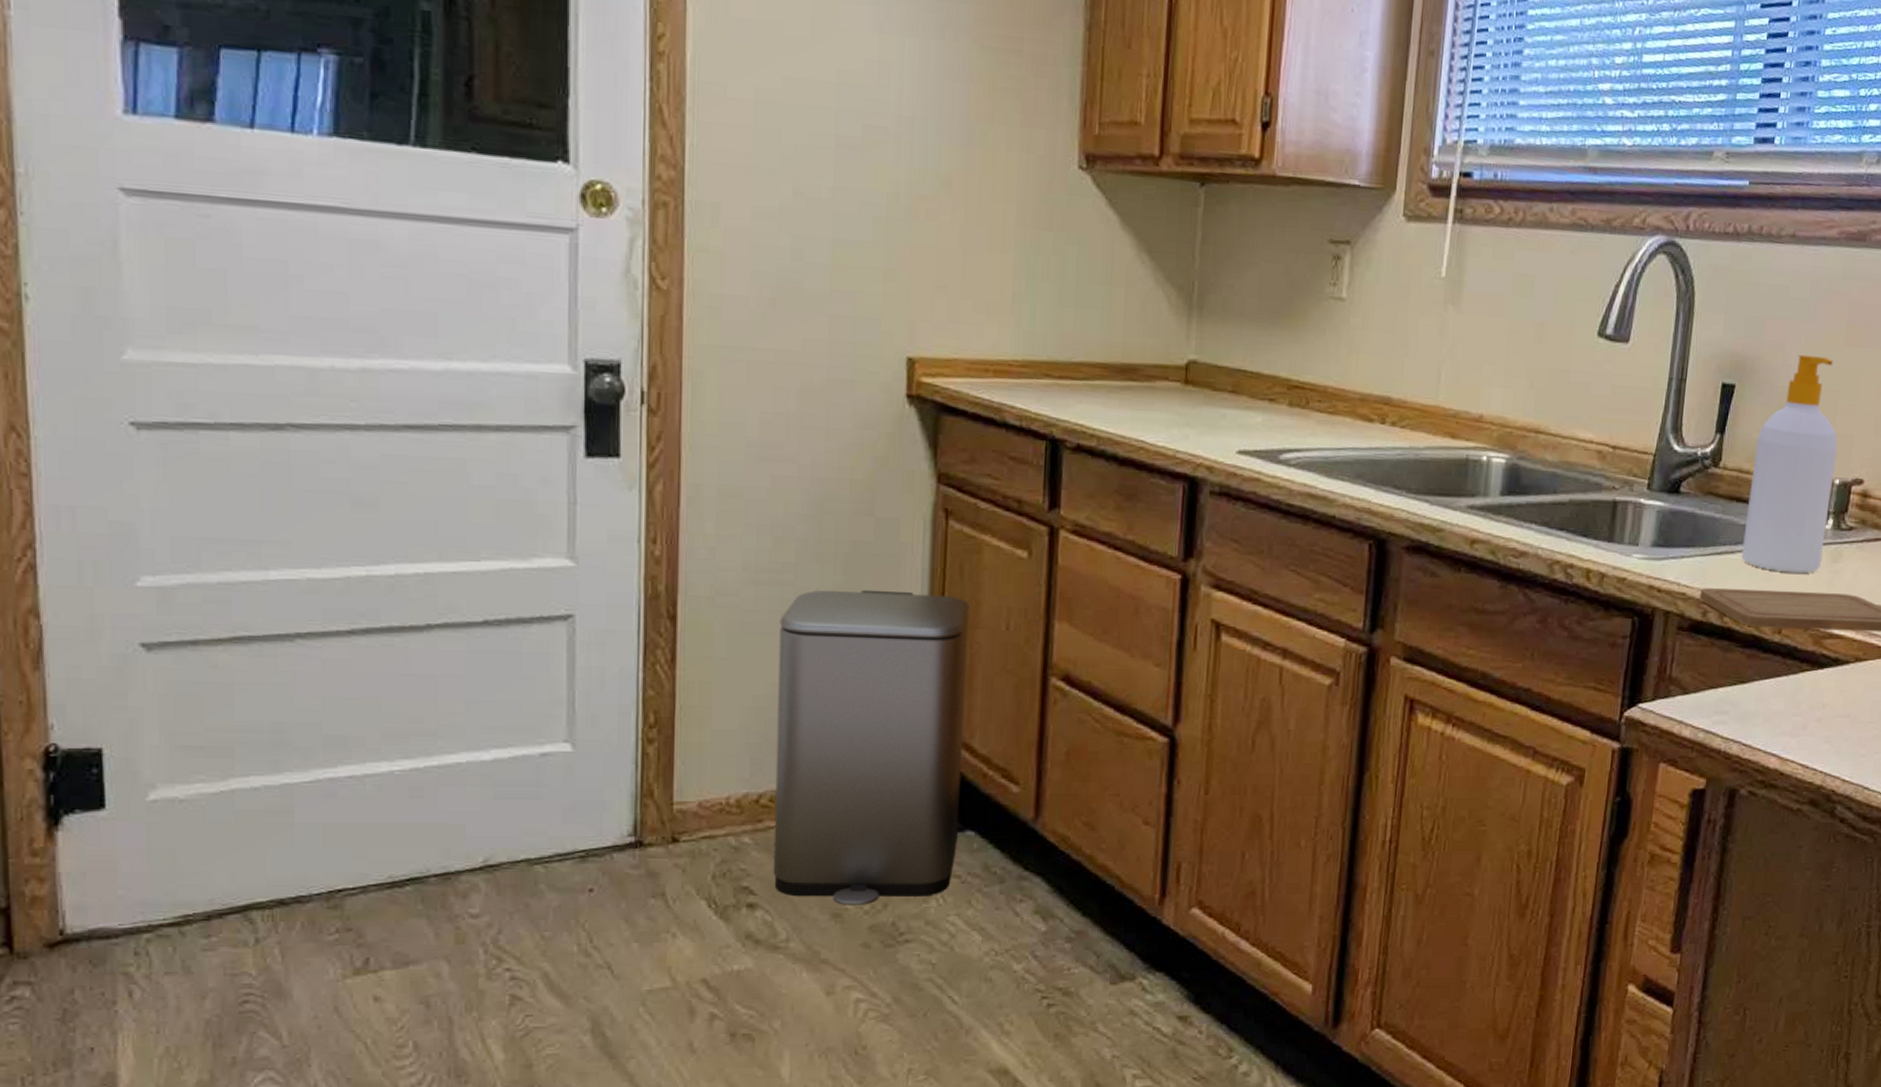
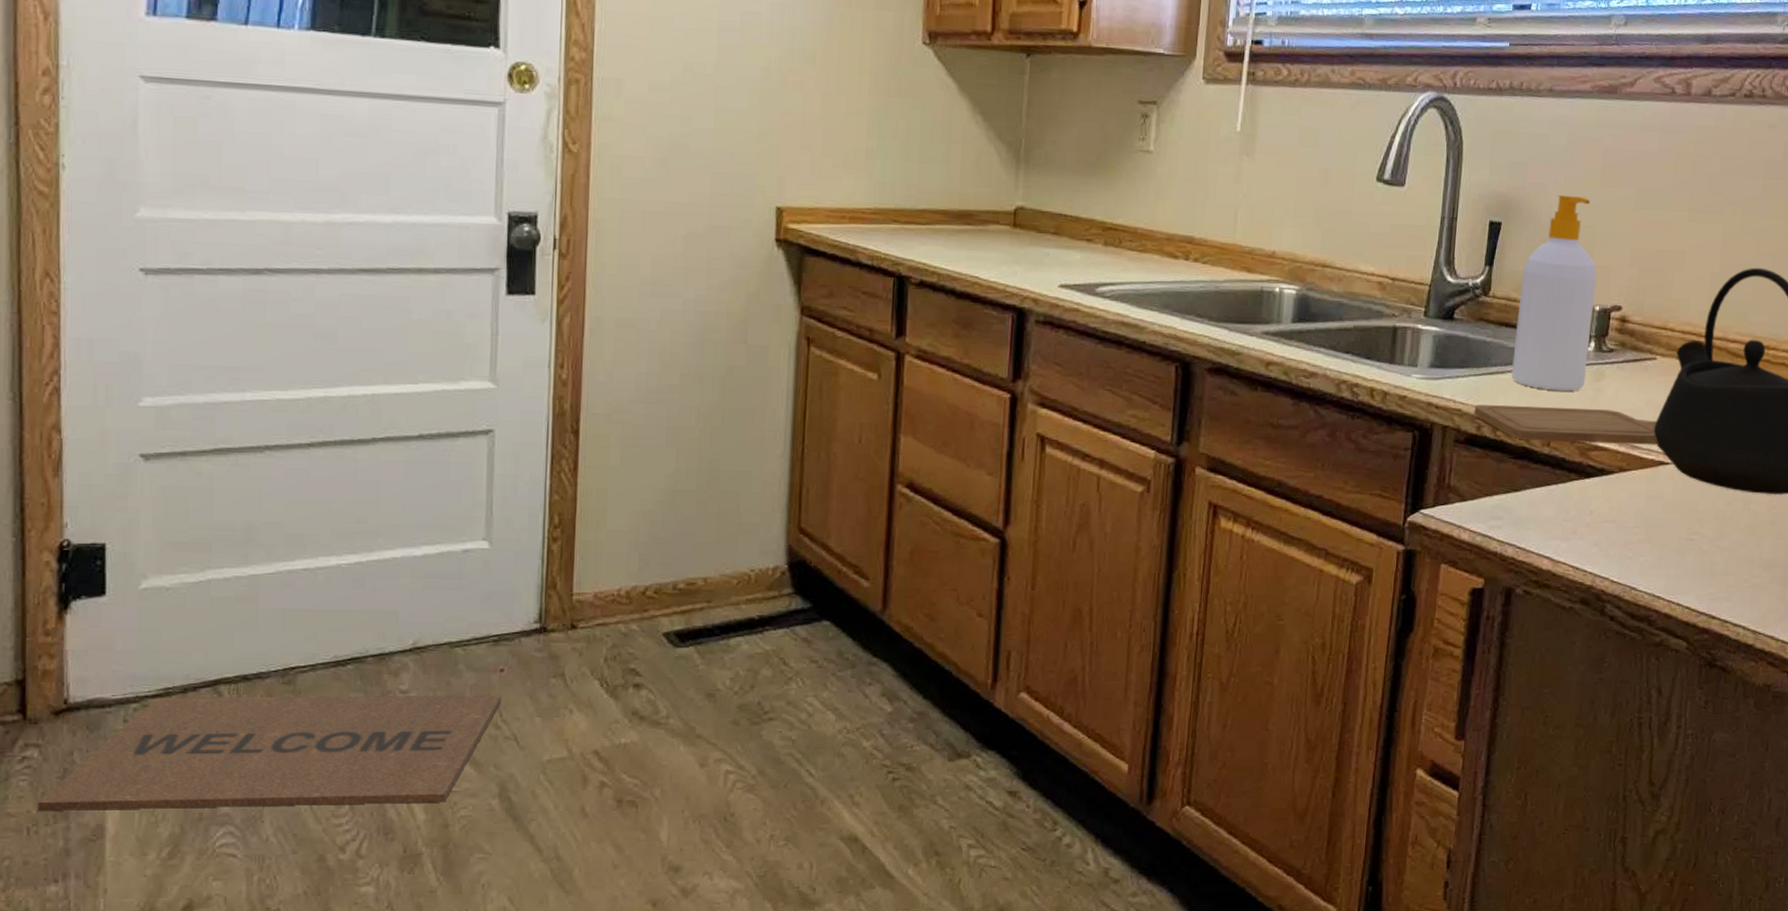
doormat: none [32,918,591,1058] -> present [37,695,501,811]
pedal bin: present [773,589,969,905] -> none [656,407,827,687]

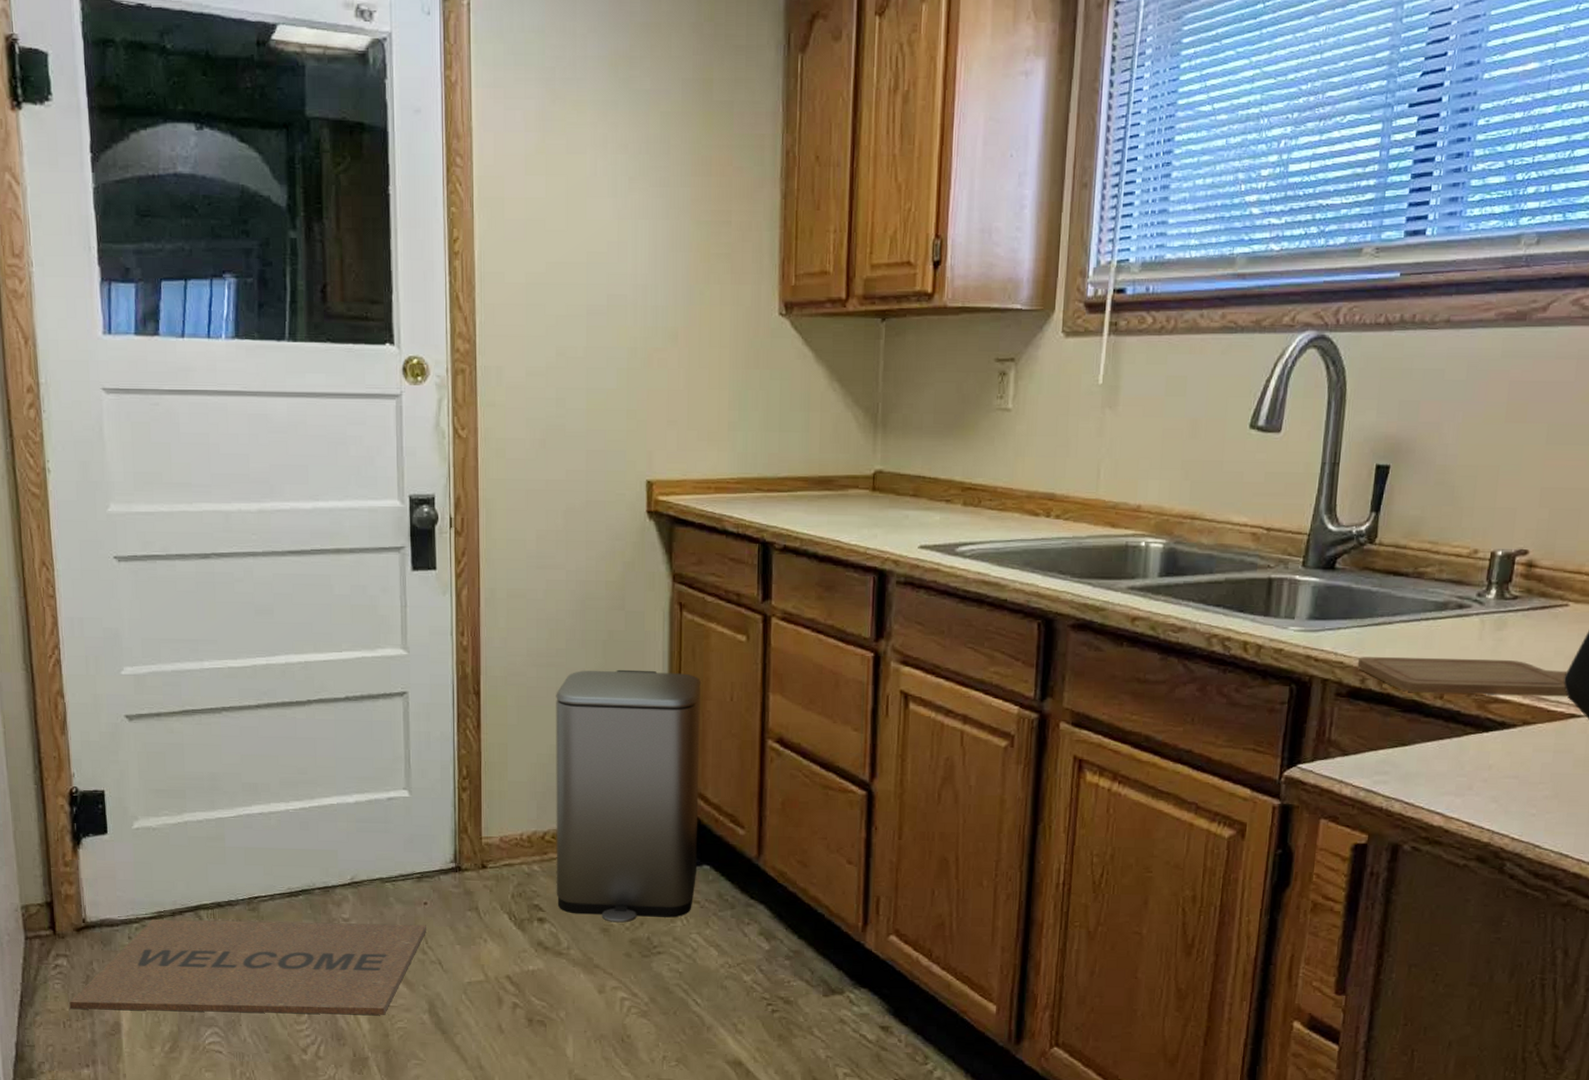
pedal bin: none [656,407,827,687] -> present [556,669,701,923]
soap bottle: present [1511,194,1597,392] -> none [1400,433,1500,642]

